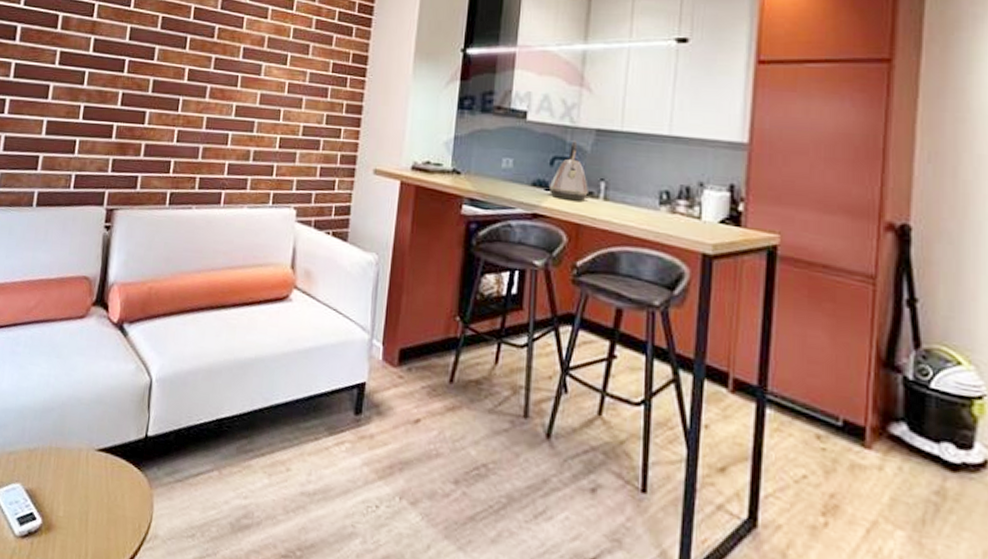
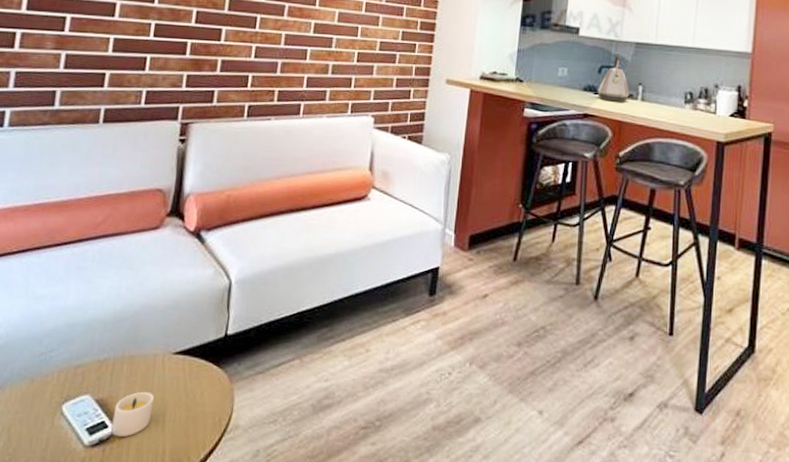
candle: none [39,486,78,532] -> present [111,391,154,438]

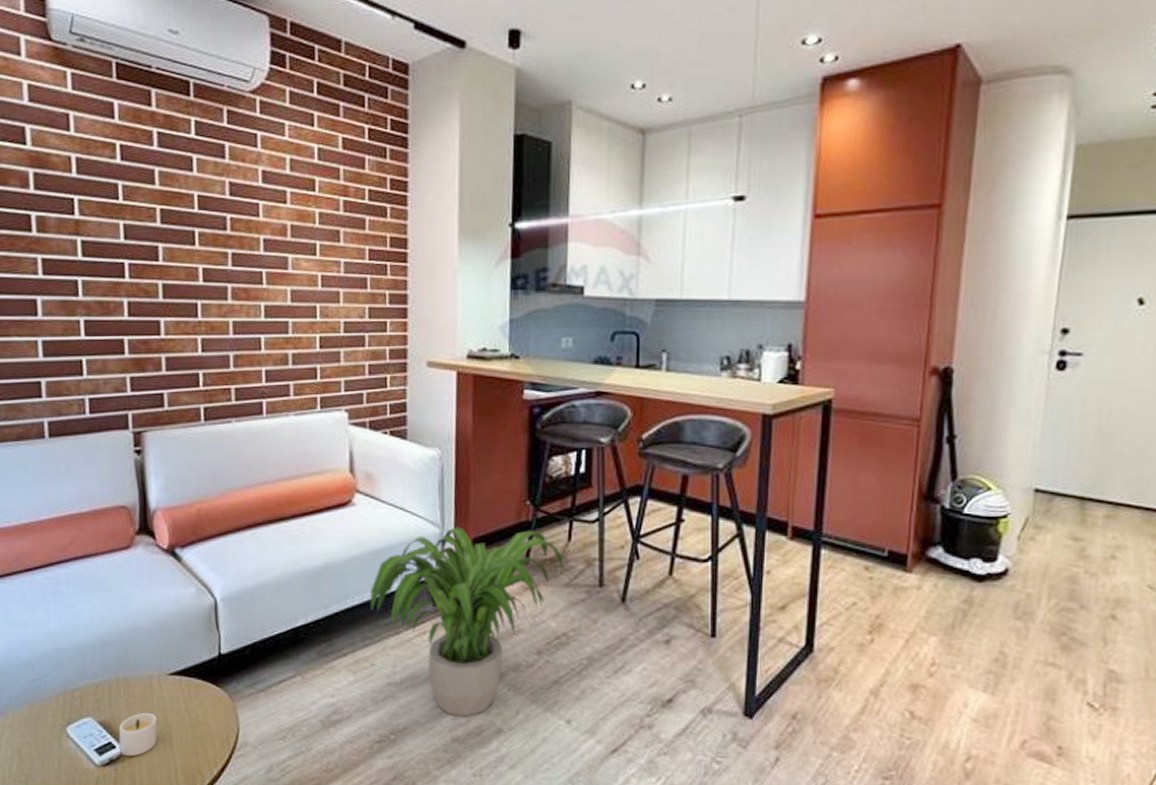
potted plant: none [372,224,547,405] -> present [370,527,563,717]
kettle: present [597,52,630,104] -> none [610,313,652,376]

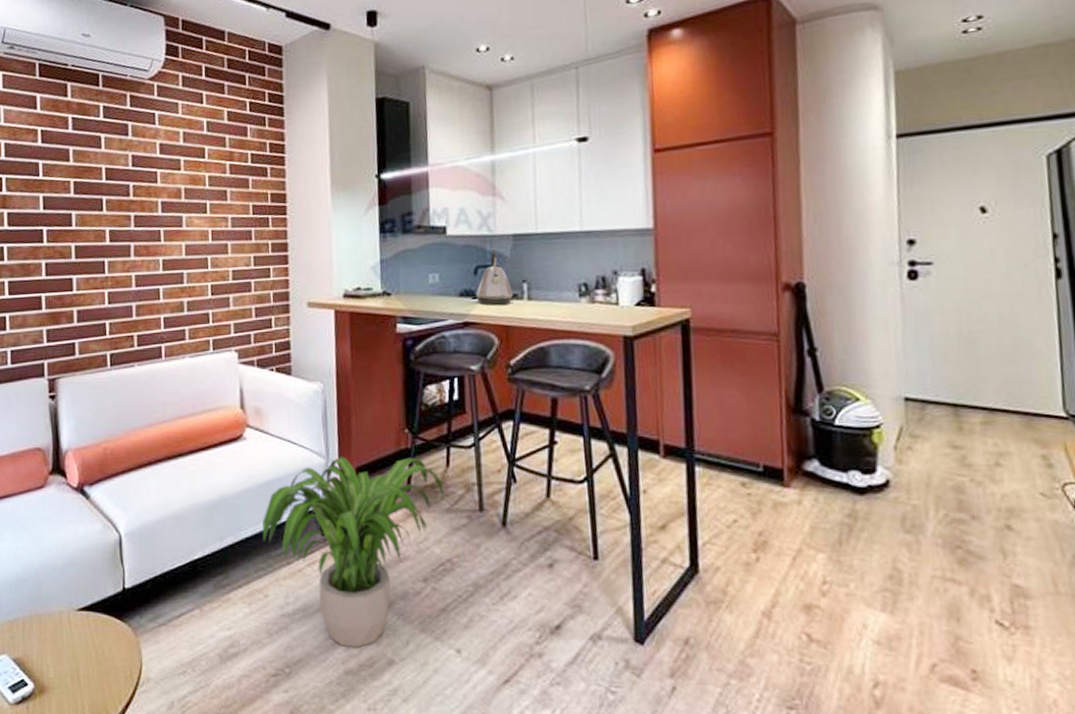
candle: present [118,712,157,757] -> none [31,648,66,695]
kettle: none [610,313,652,376] -> present [475,248,514,307]

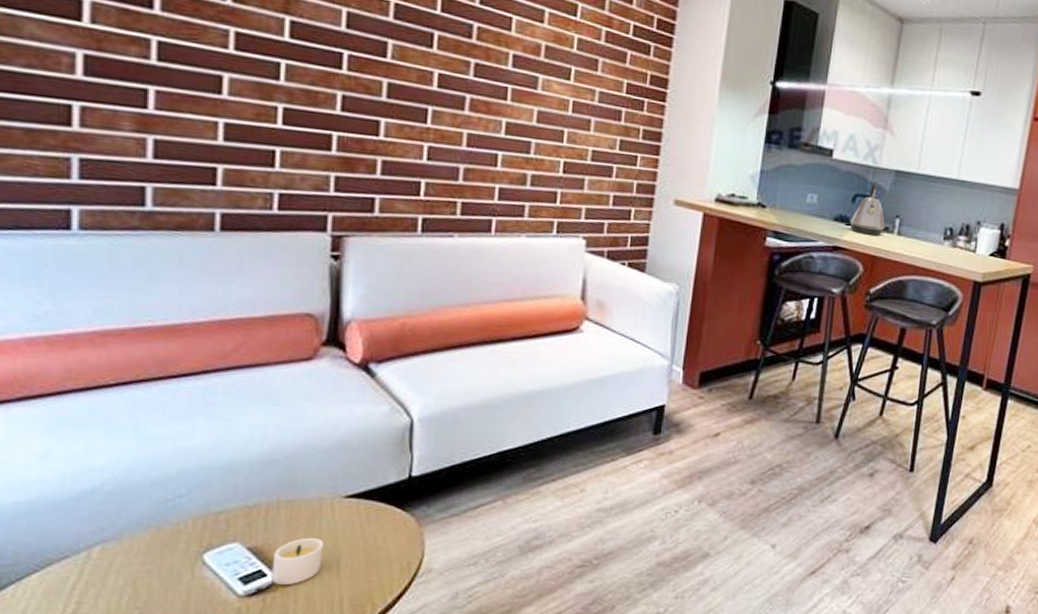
candle: none [31,648,66,695] -> present [271,537,323,586]
potted plant: present [262,457,443,648] -> none [587,360,786,542]

